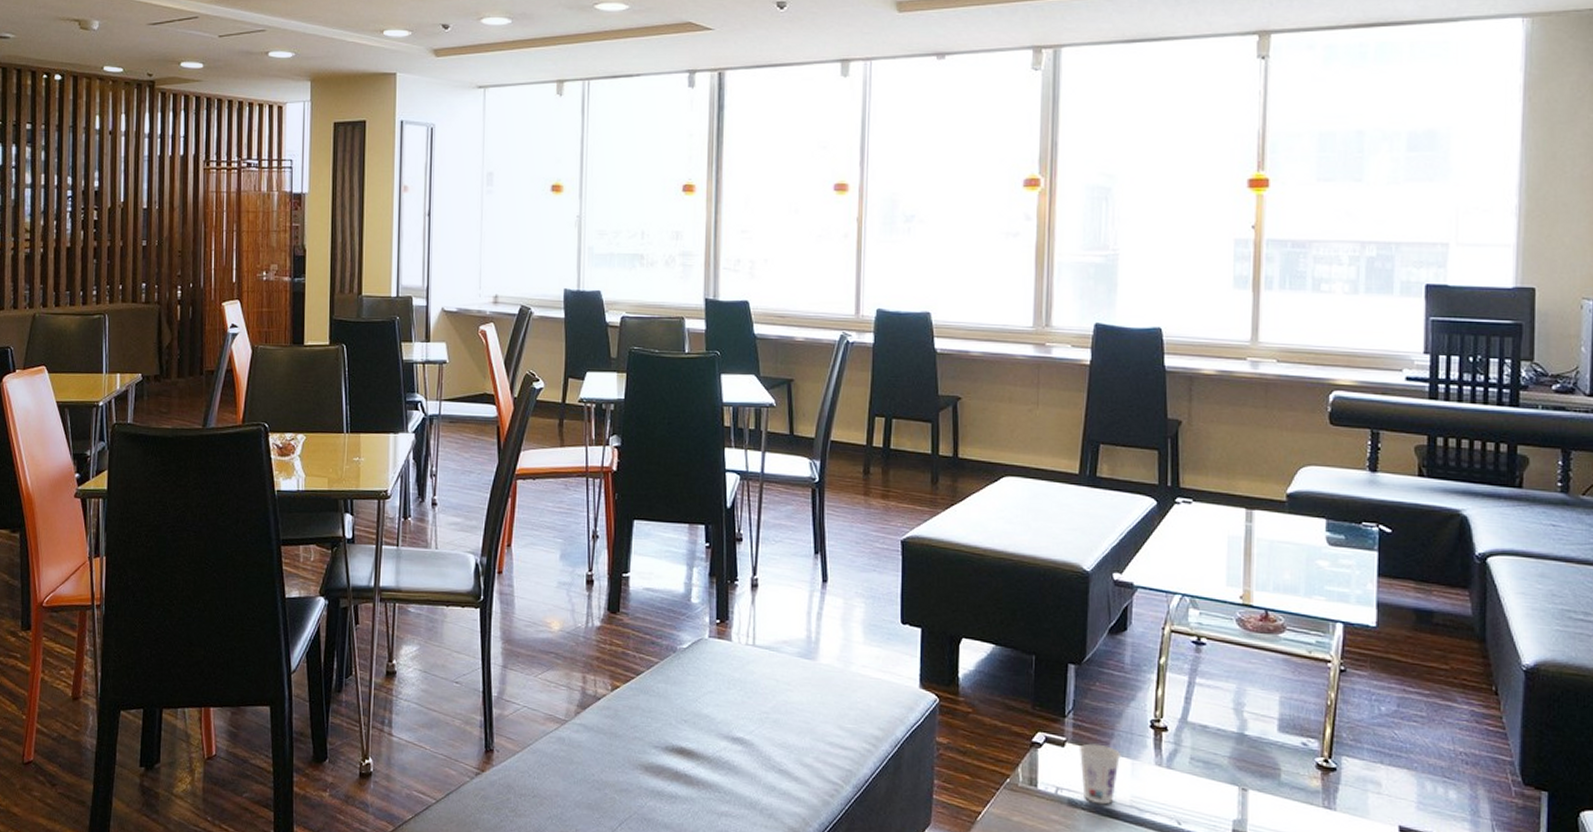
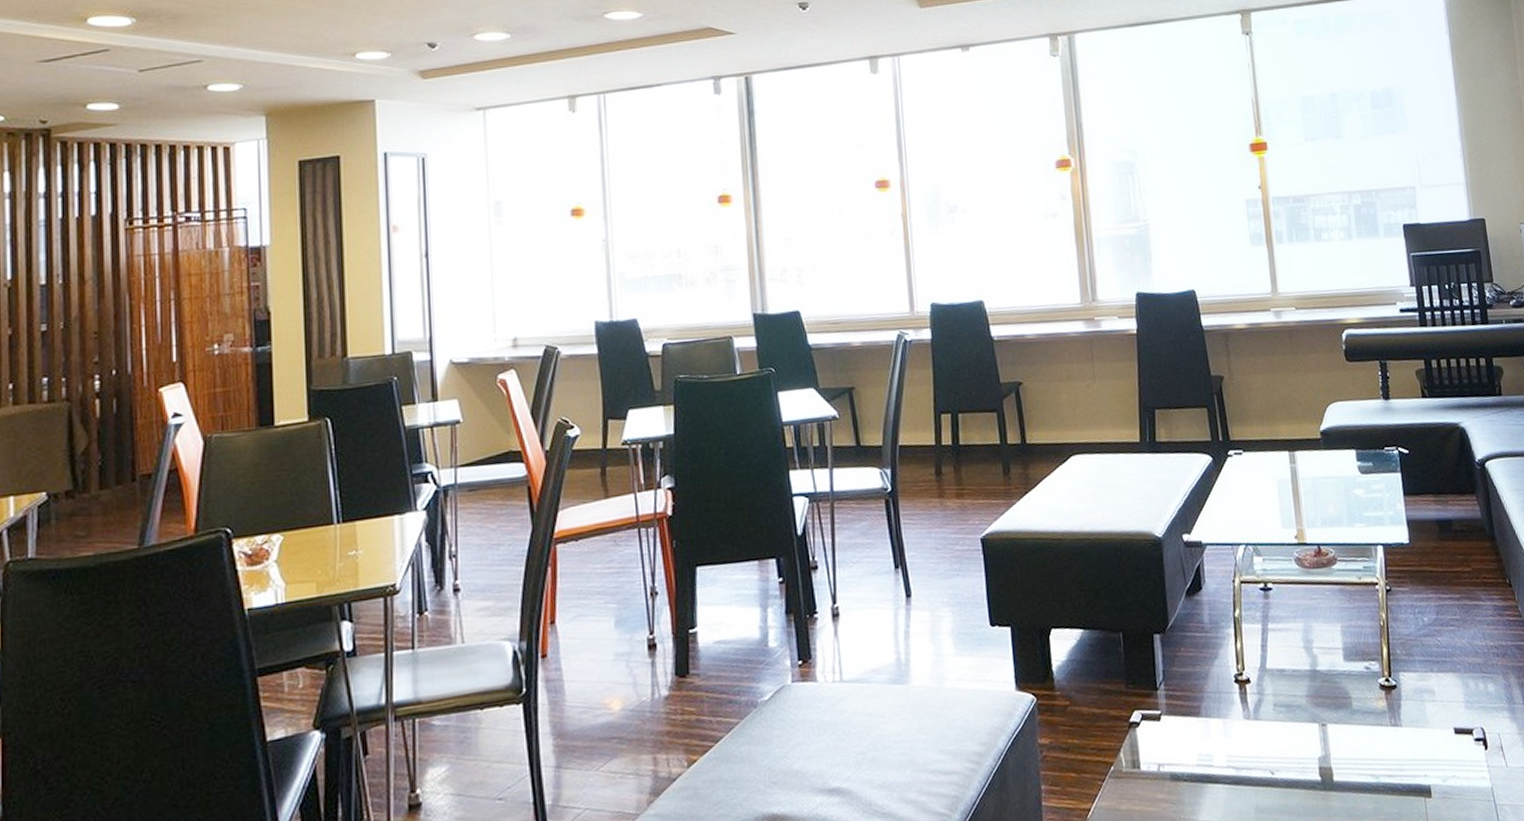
cup: present [1078,743,1120,805] -> none [1173,710,1212,773]

